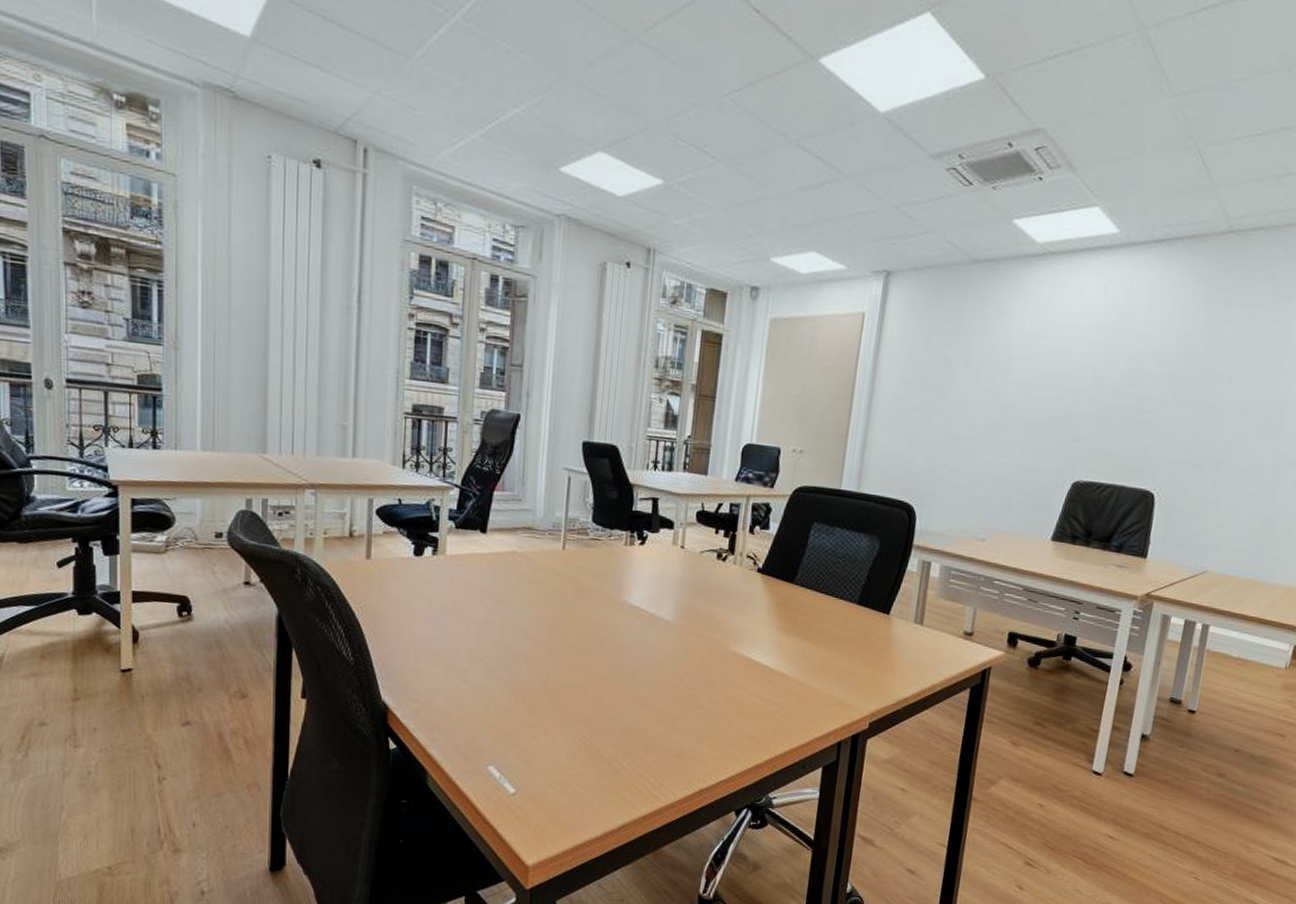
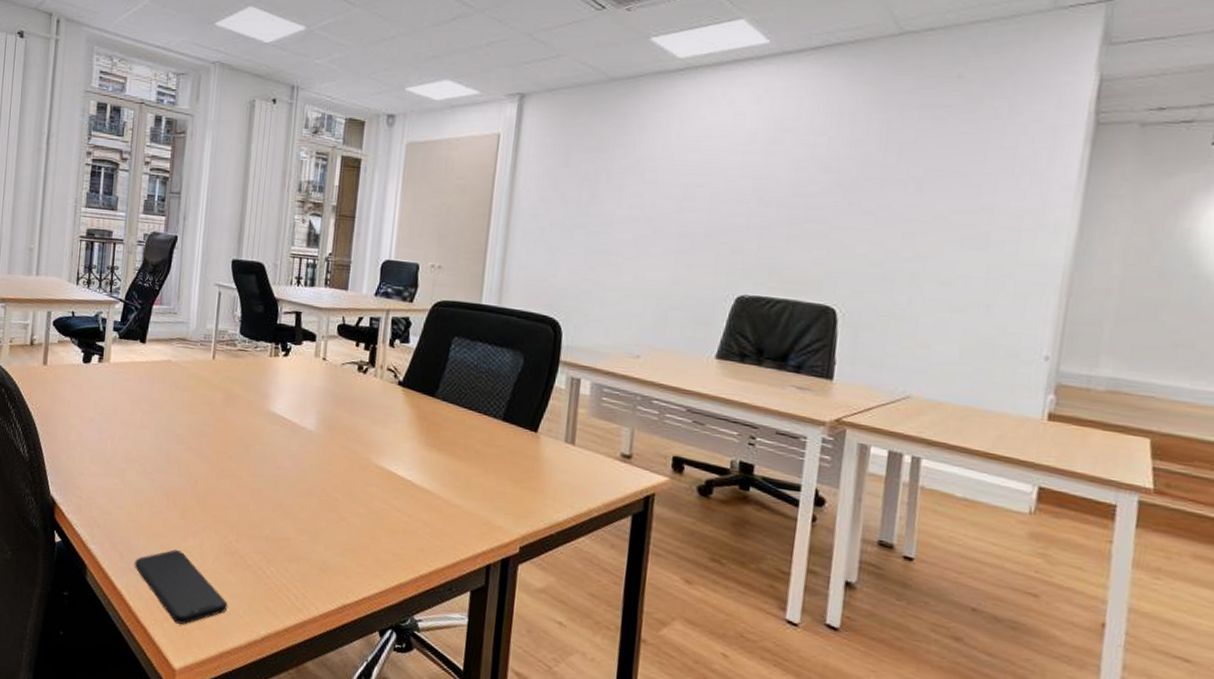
smartphone: none [480,748,583,822] -> present [134,550,228,625]

